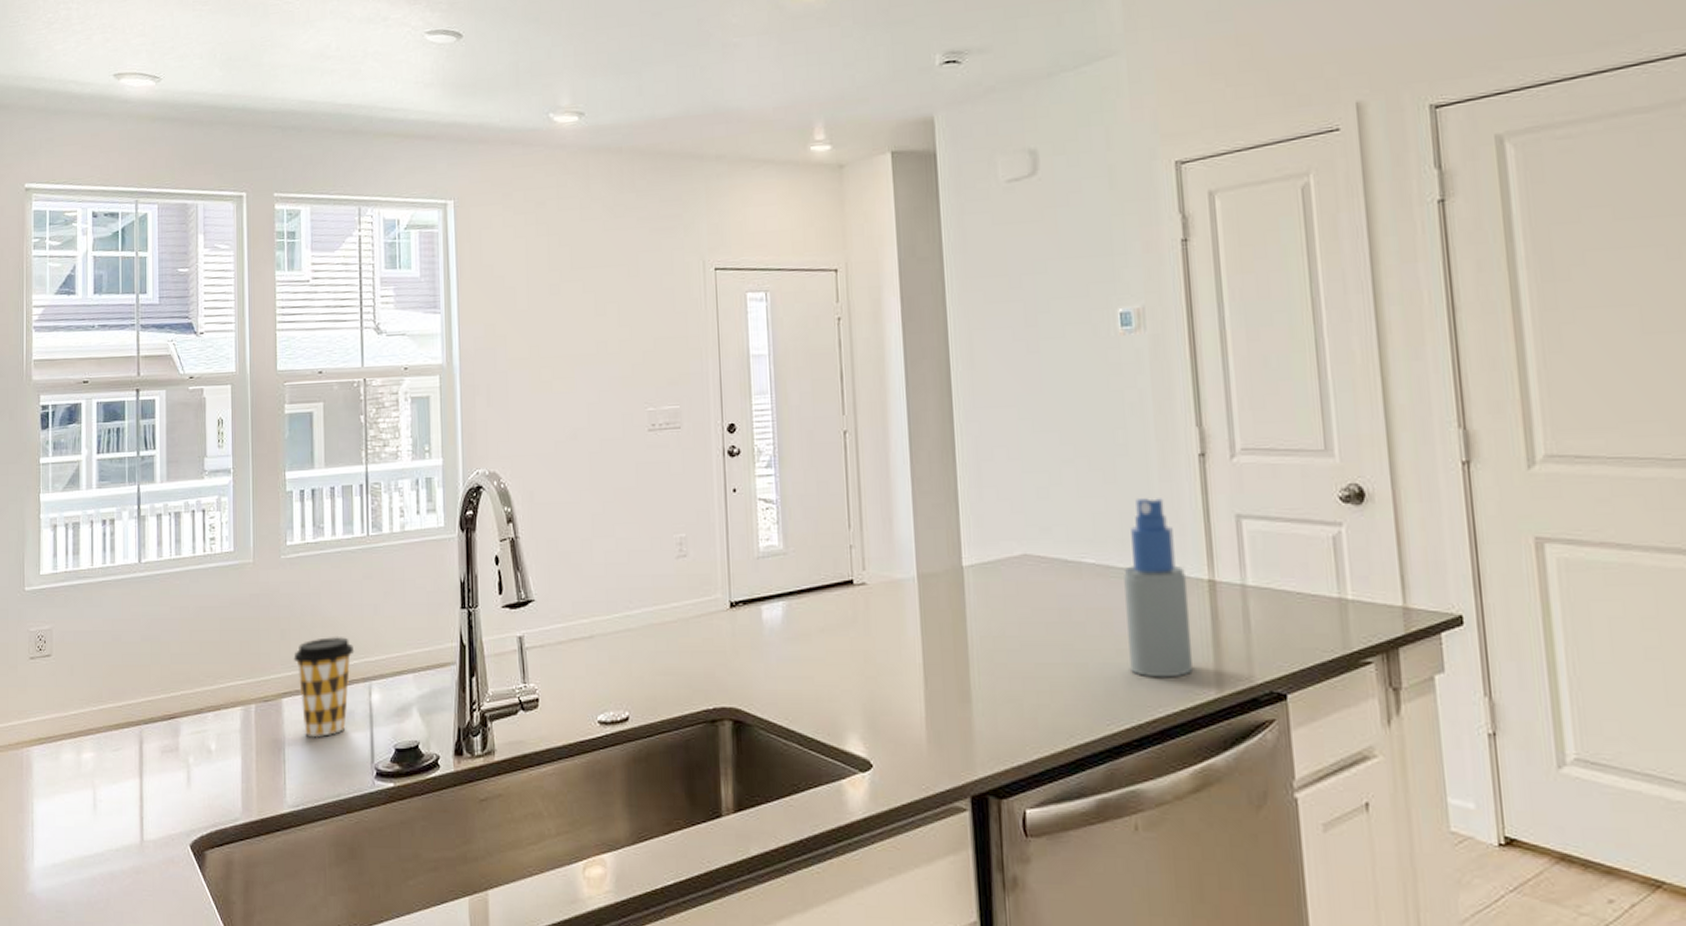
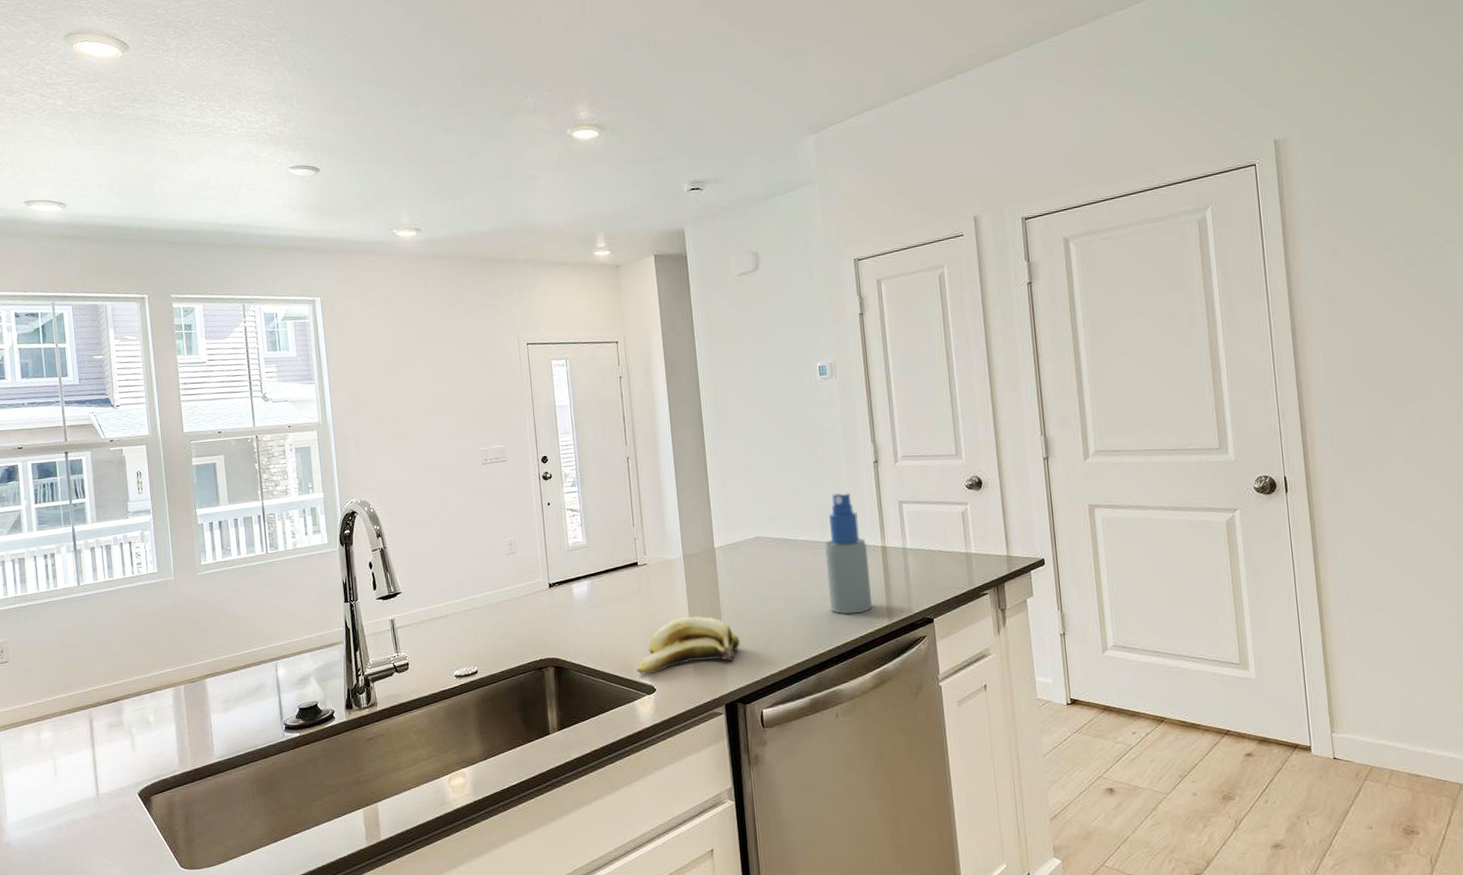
coffee cup: present [294,636,355,738] -> none [213,629,262,706]
banana: none [845,663,995,743] -> present [636,616,740,675]

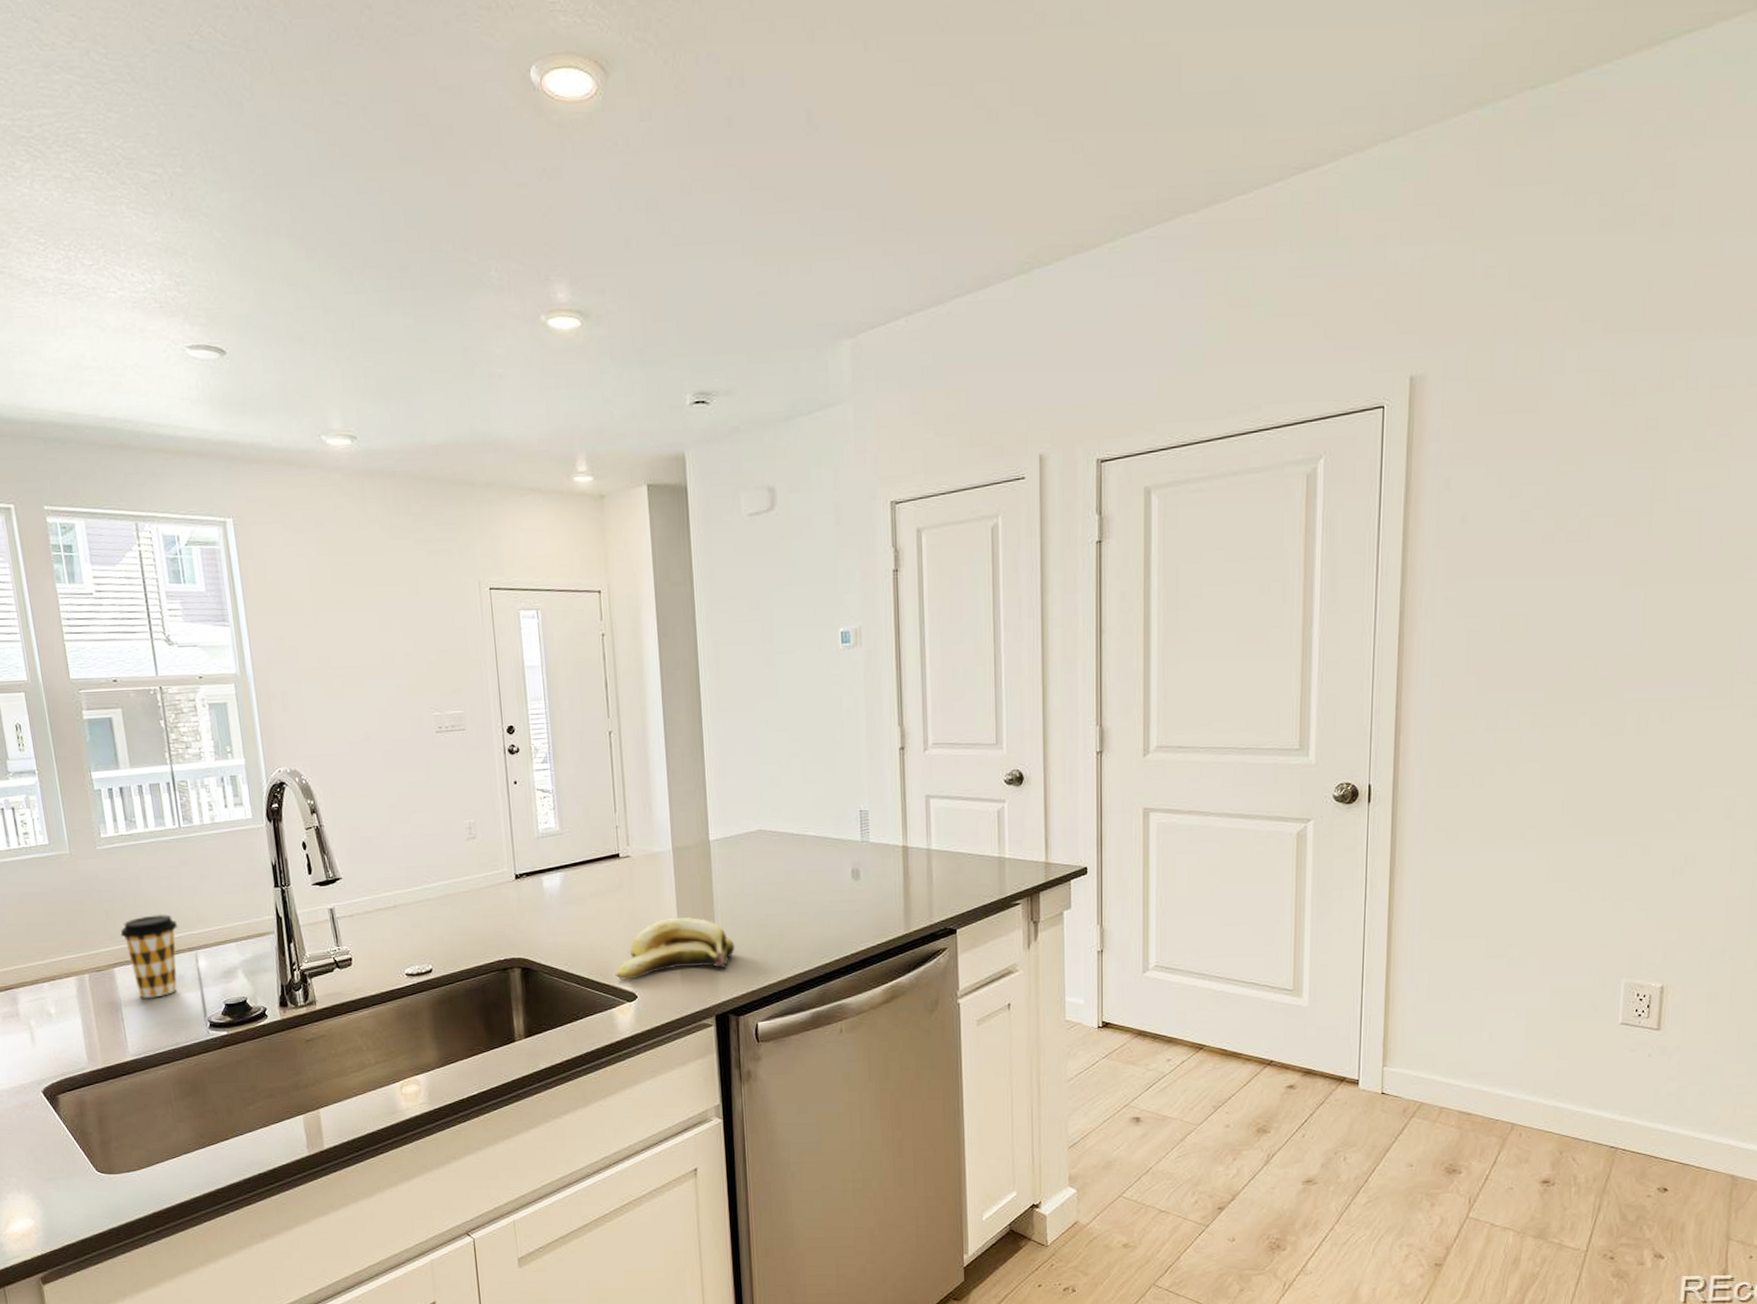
coffee cup: none [213,629,262,706] -> present [120,914,178,999]
spray bottle: present [825,493,872,614] -> none [838,783,888,921]

